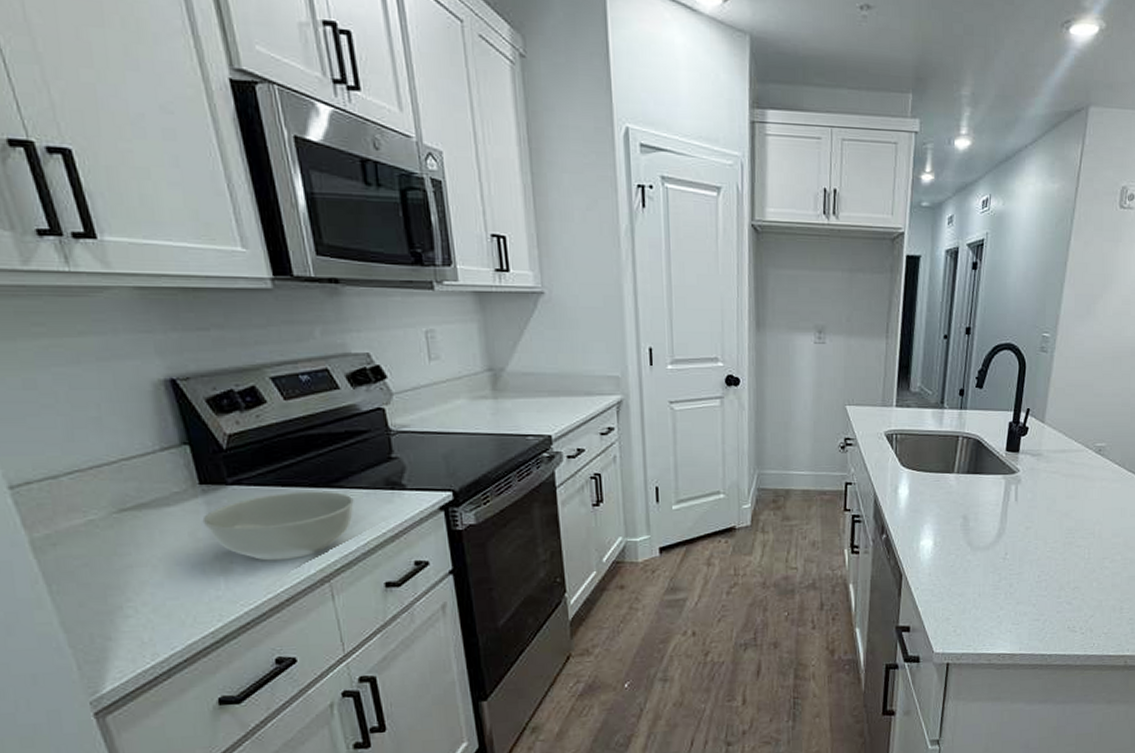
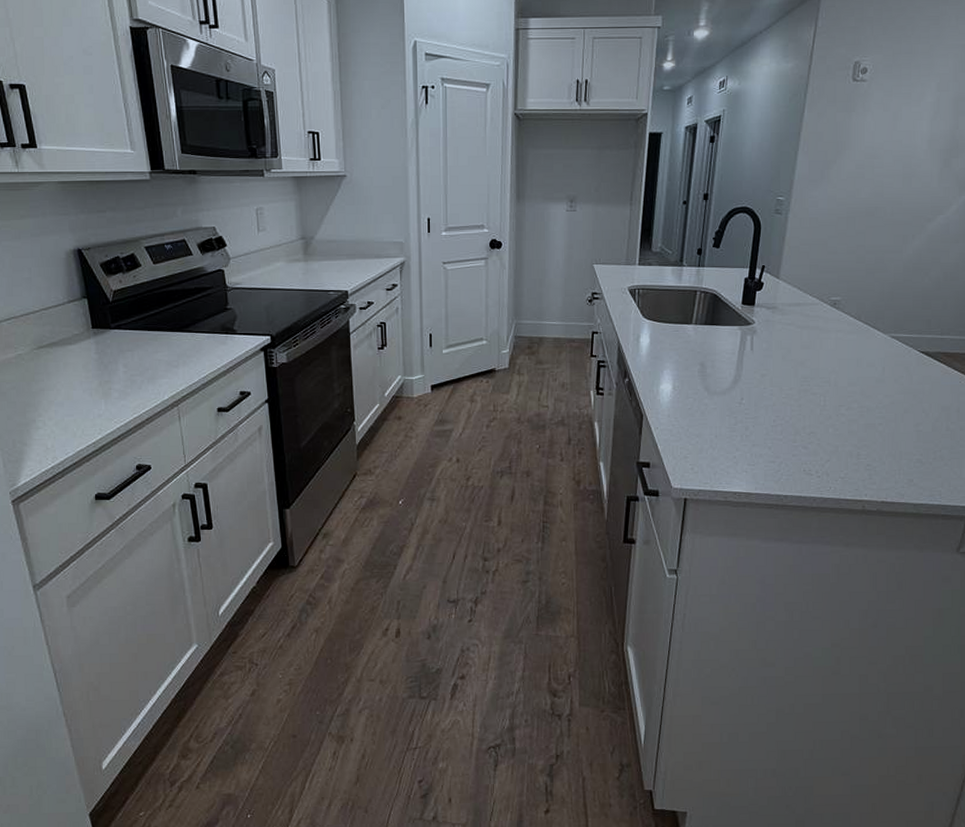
bowl: present [202,491,354,561] -> none [92,334,198,388]

